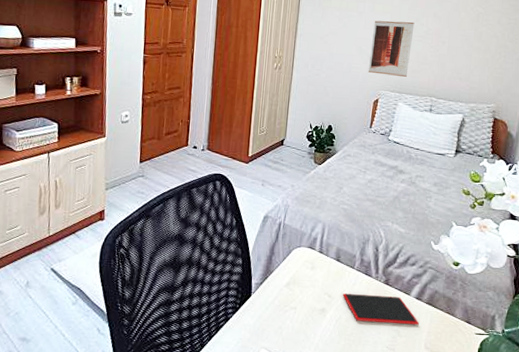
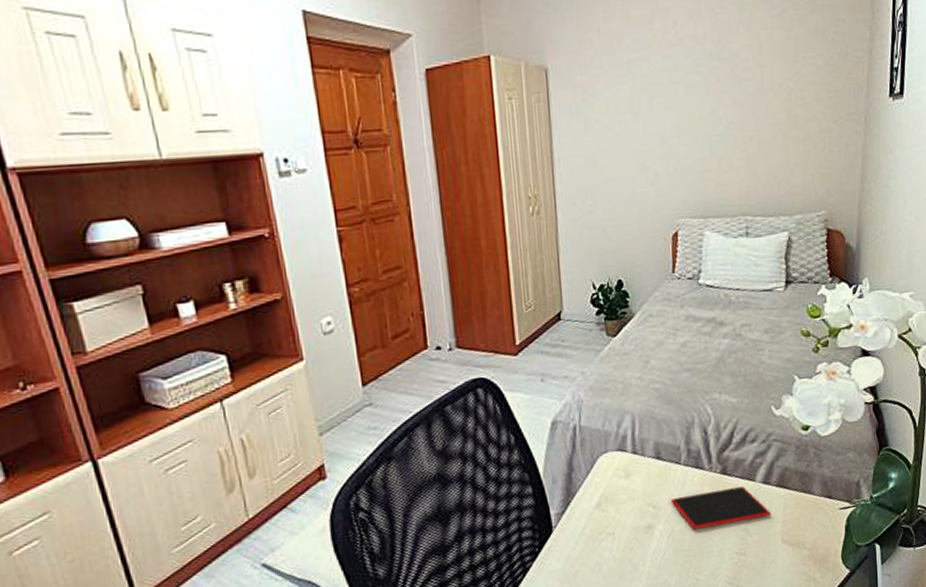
wall art: present [368,20,415,78] -> none [656,116,711,197]

